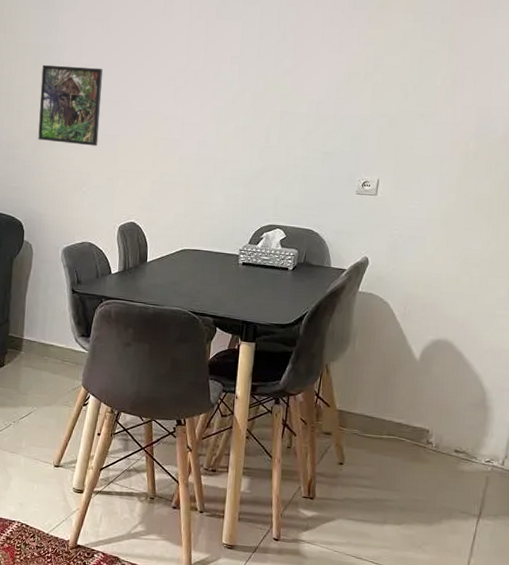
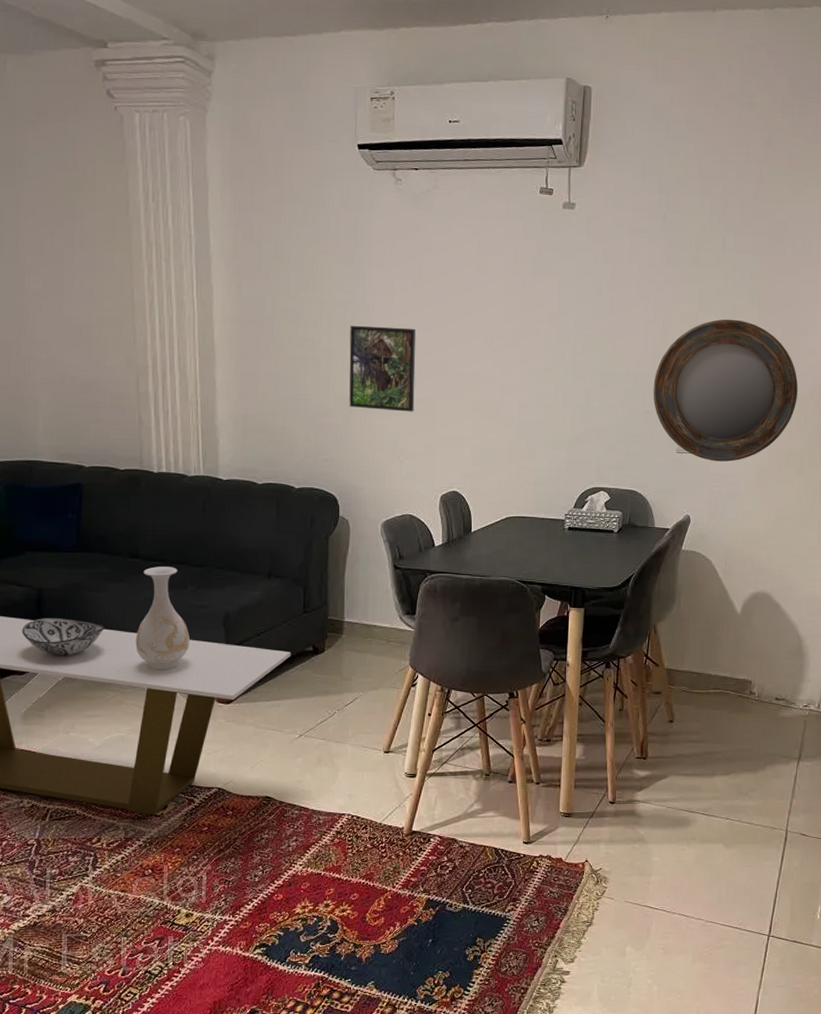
home mirror: none [334,62,490,205] -> present [653,319,799,462]

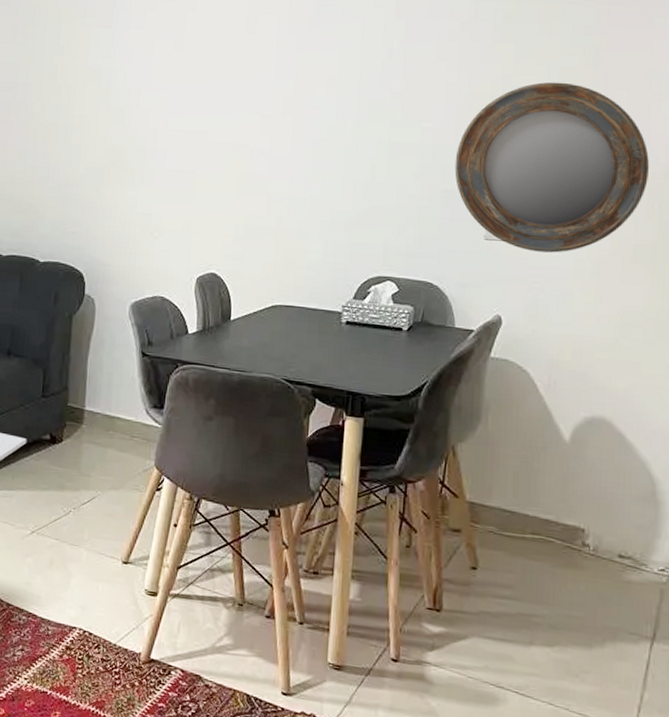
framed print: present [349,325,416,412] -> none [100,90,176,184]

